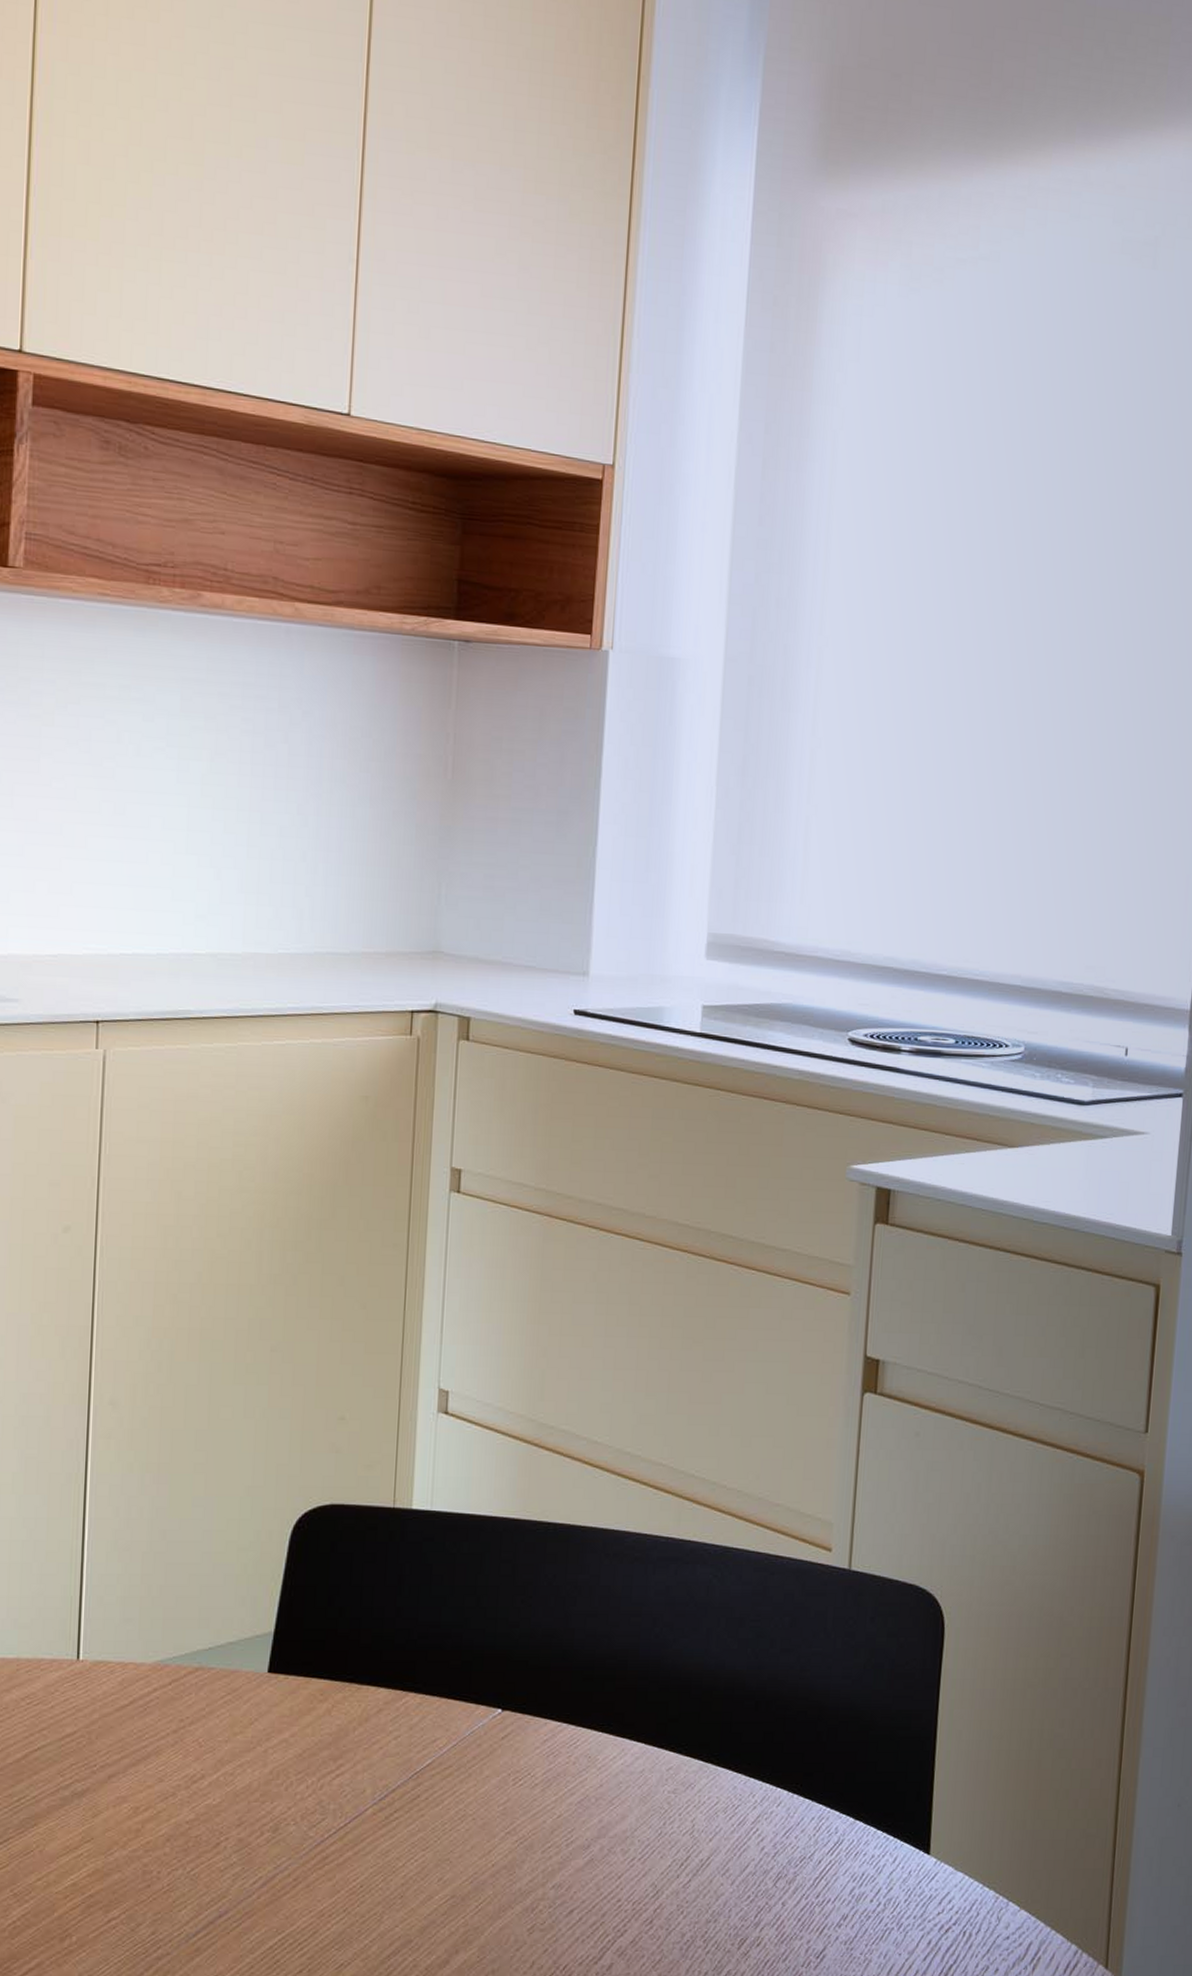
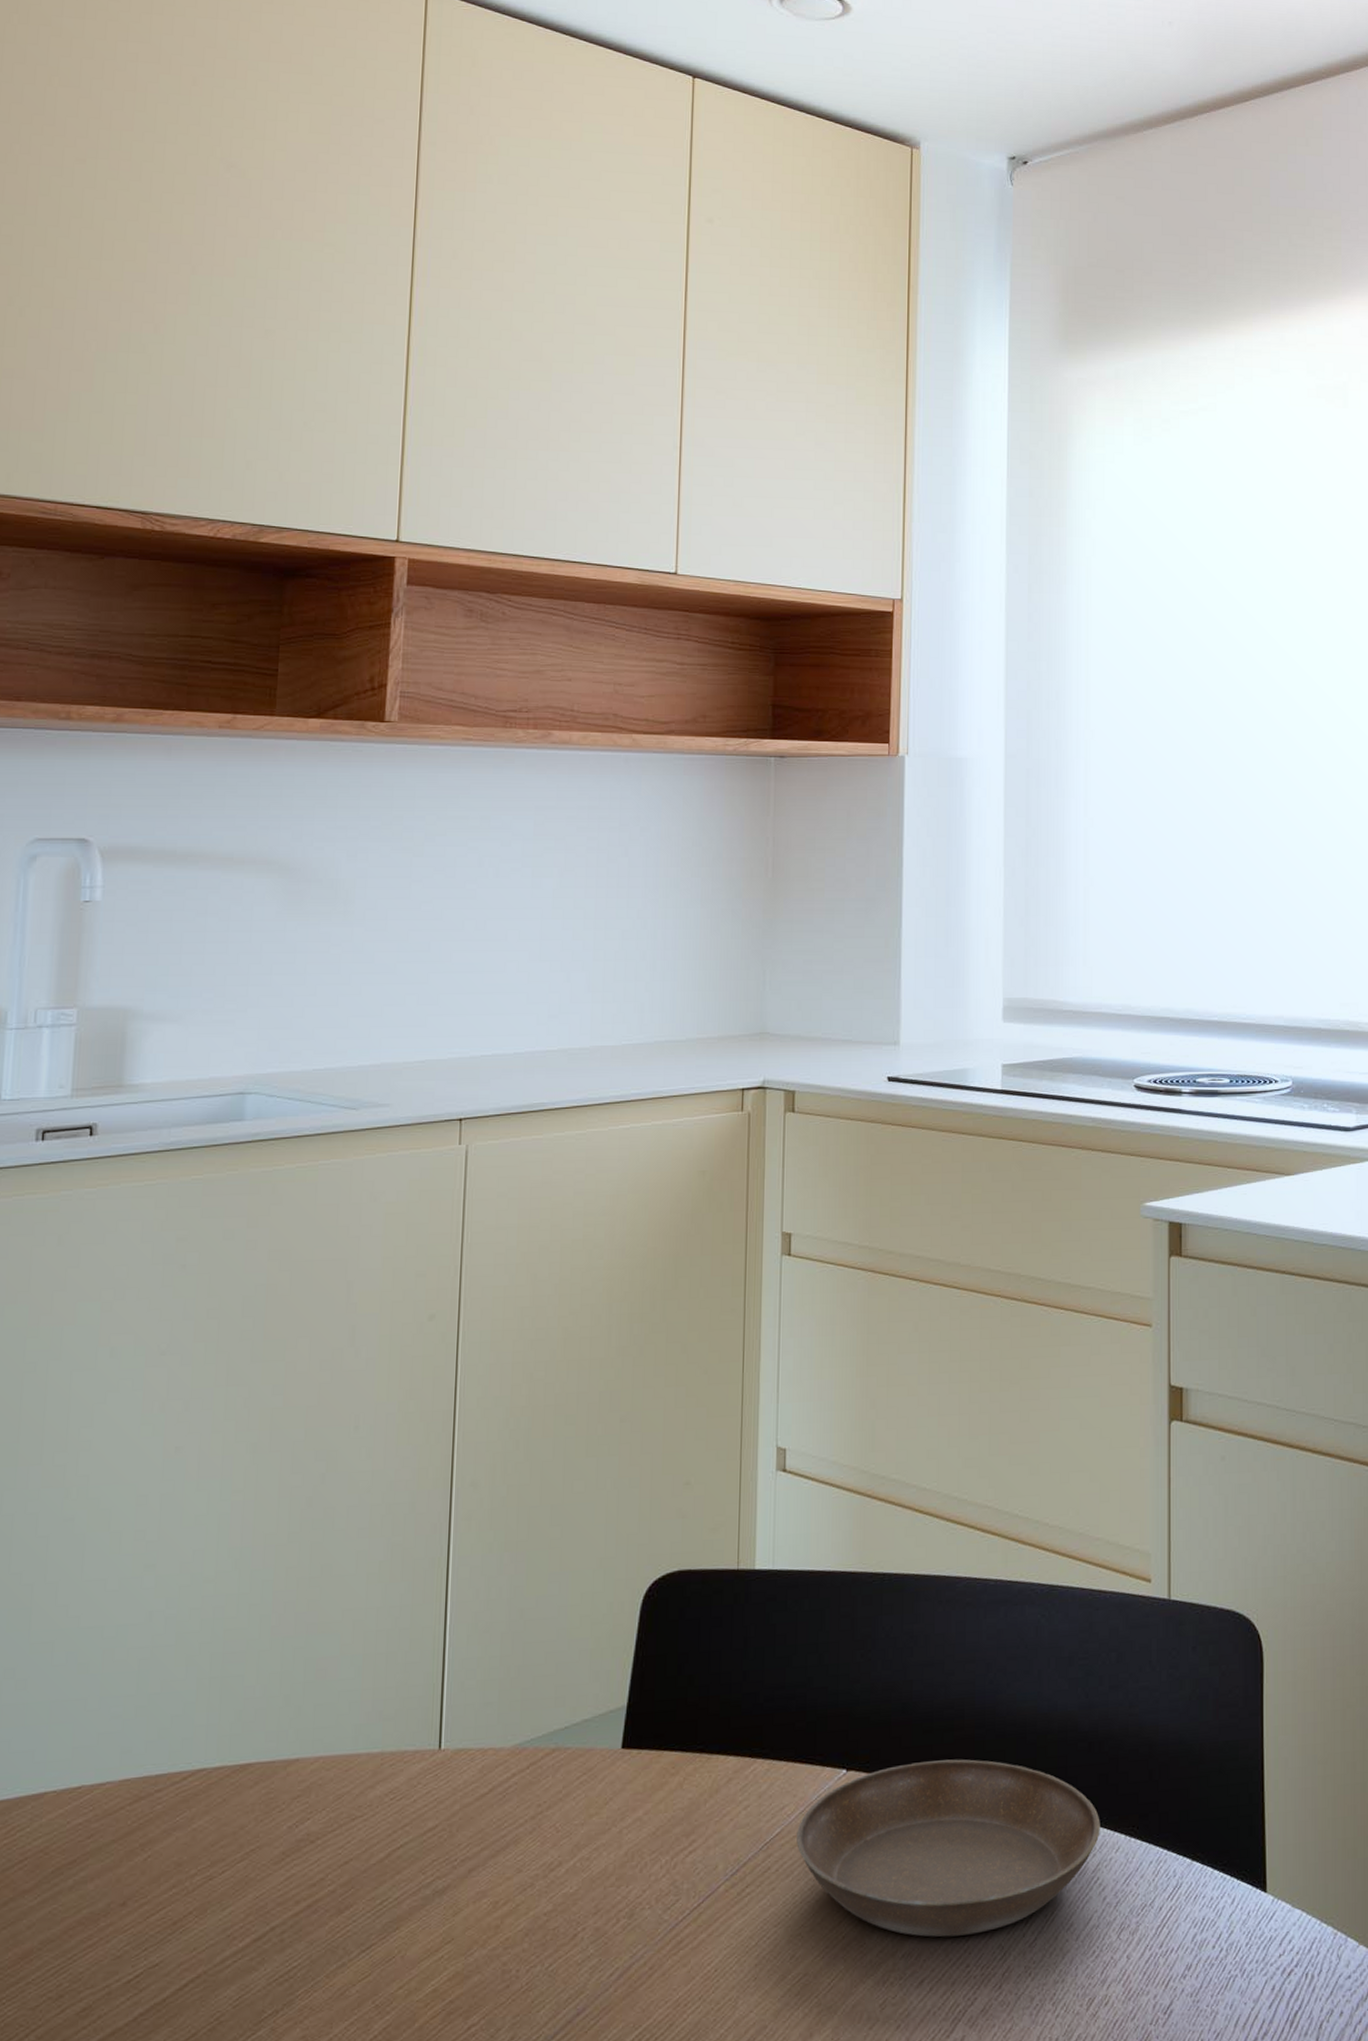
saucer: none [448,1707,763,1873] -> present [796,1759,1100,1938]

